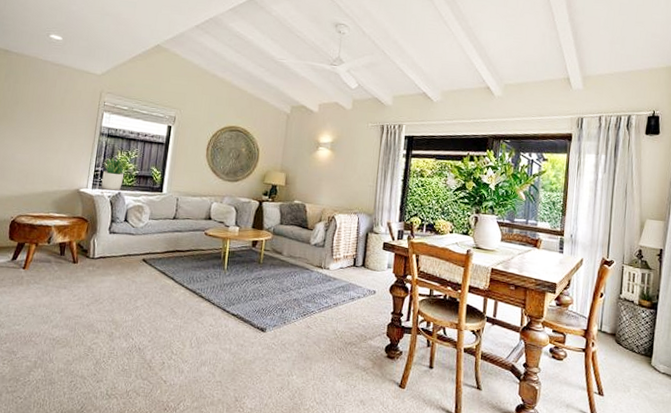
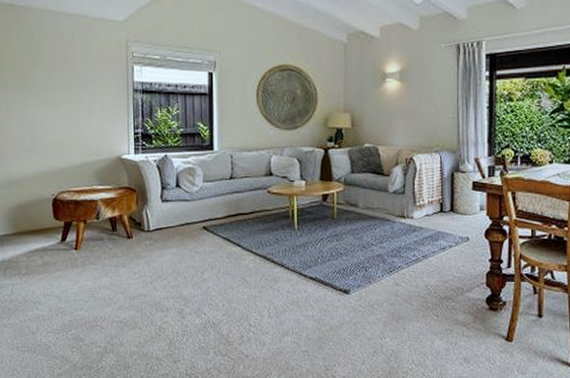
planter: present [101,157,127,191] -> none [144,115,168,153]

